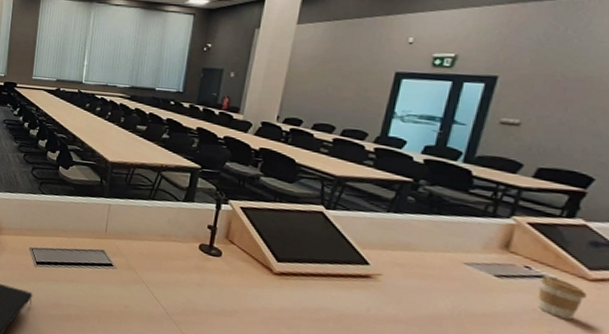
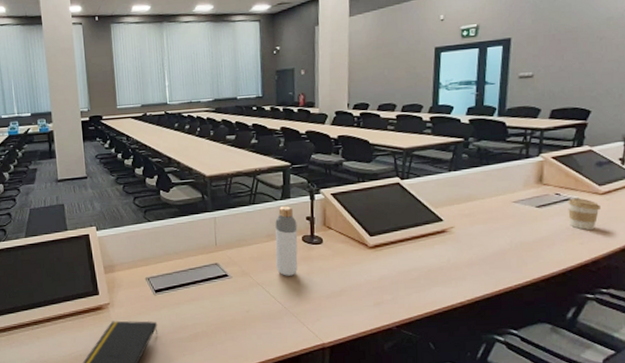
bottle: none [164,208,197,283] -> present [275,206,298,276]

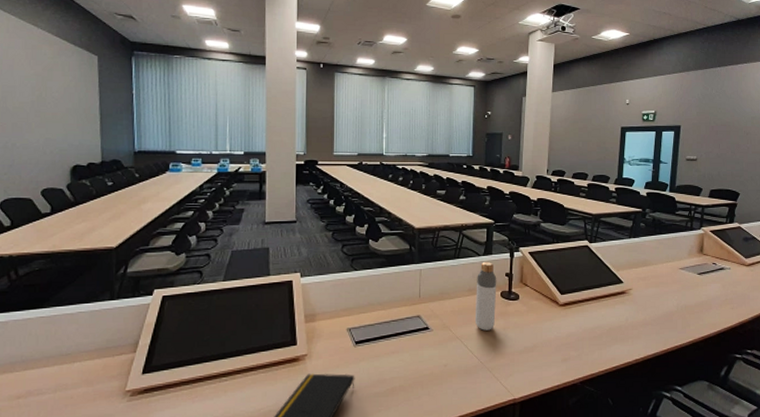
coffee cup: present [568,197,600,230] -> none [722,267,746,296]

